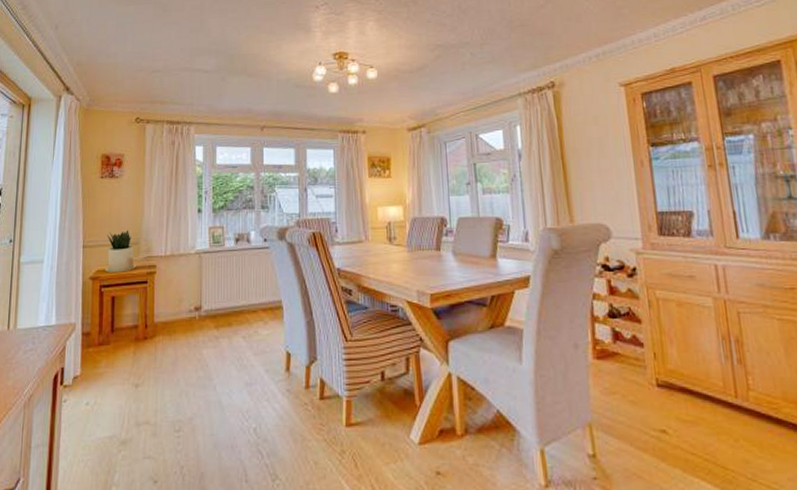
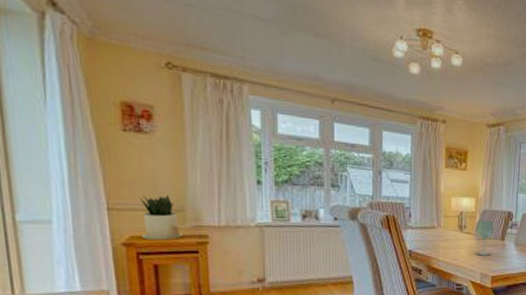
wine glass: none [406,228,428,270] -> present [475,219,495,256]

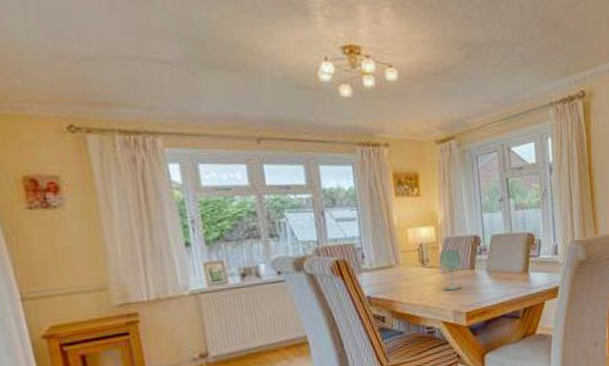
planter: present [140,194,182,241] -> none [56,273,108,329]

